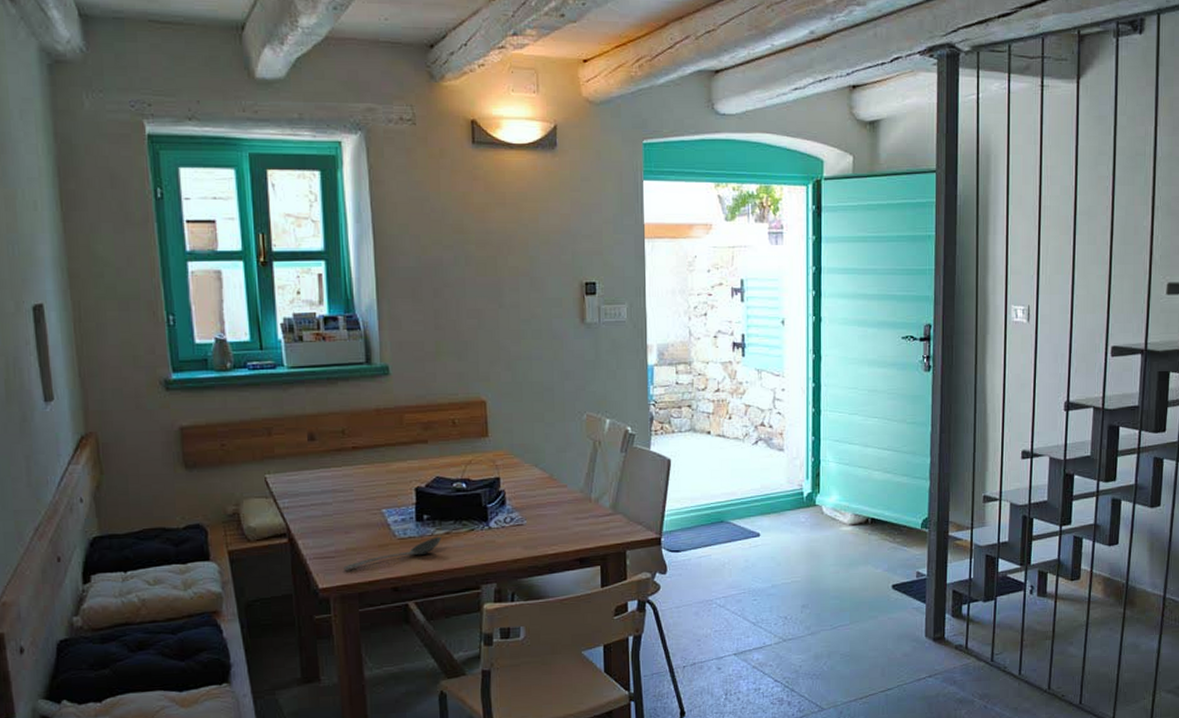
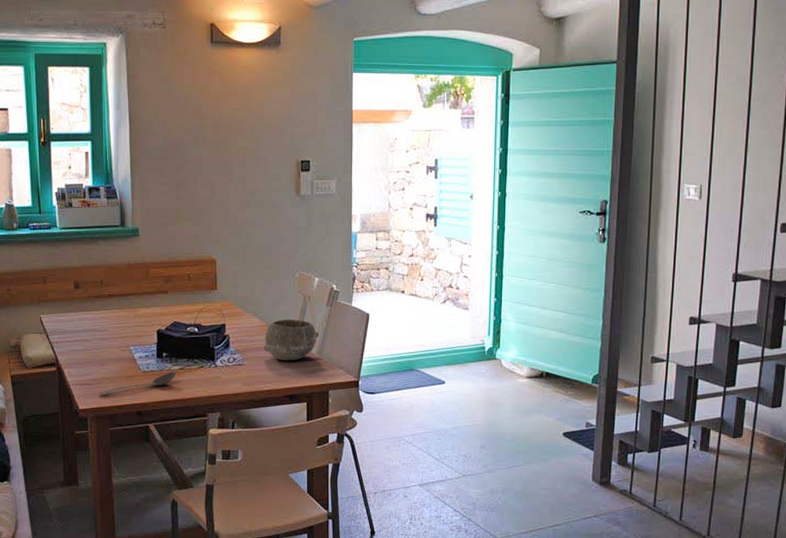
bowl: none [547,469,613,519] -> present [263,319,319,361]

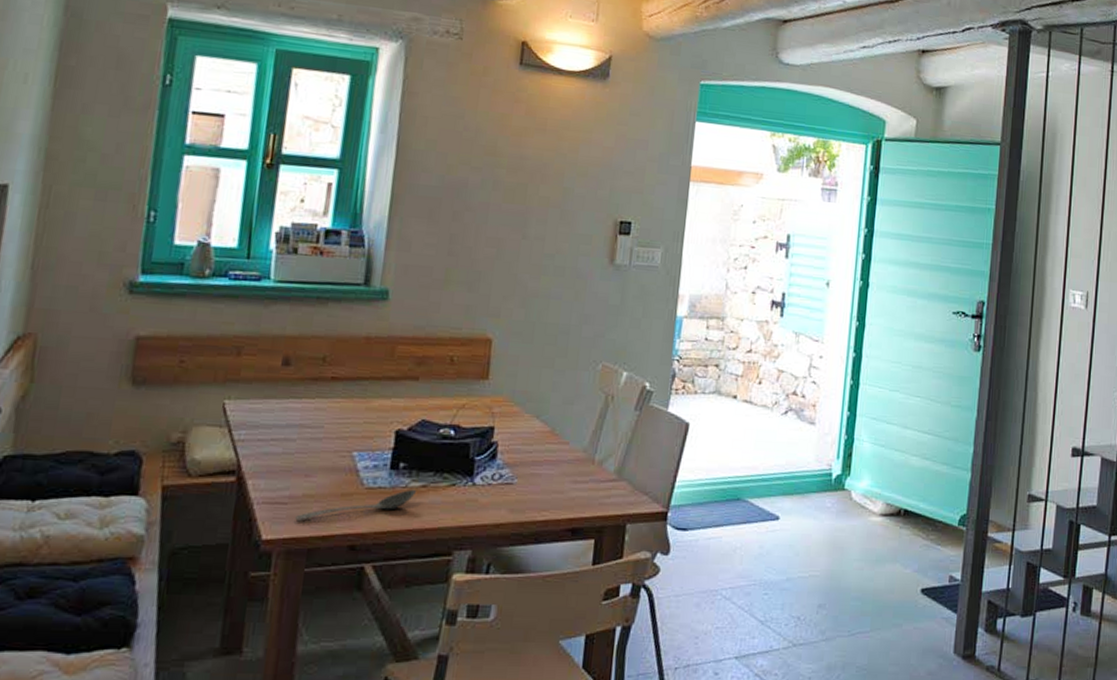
bowl: present [263,319,319,361] -> none [543,424,621,482]

